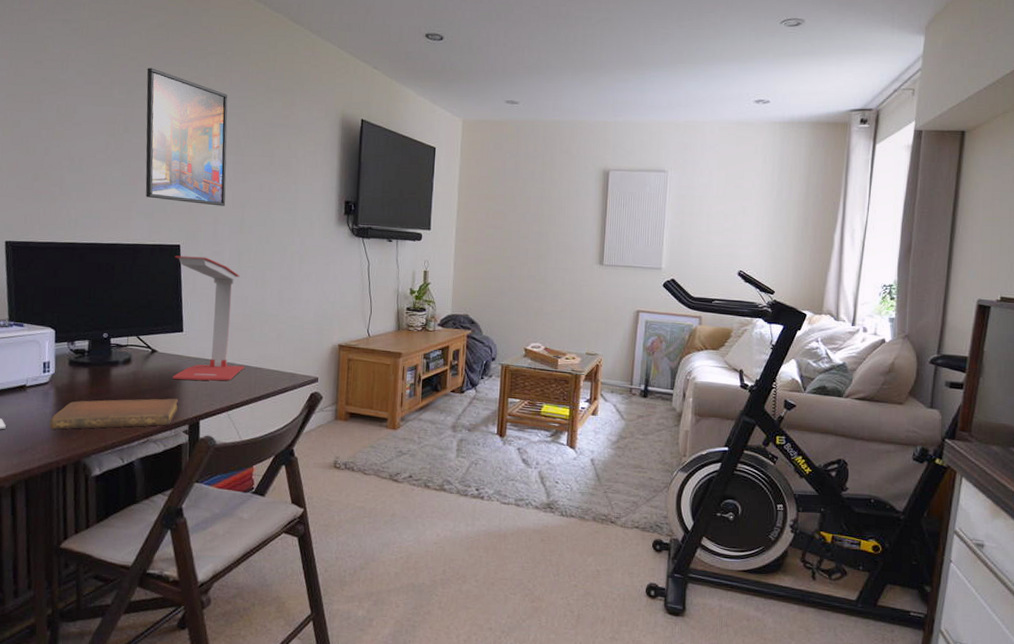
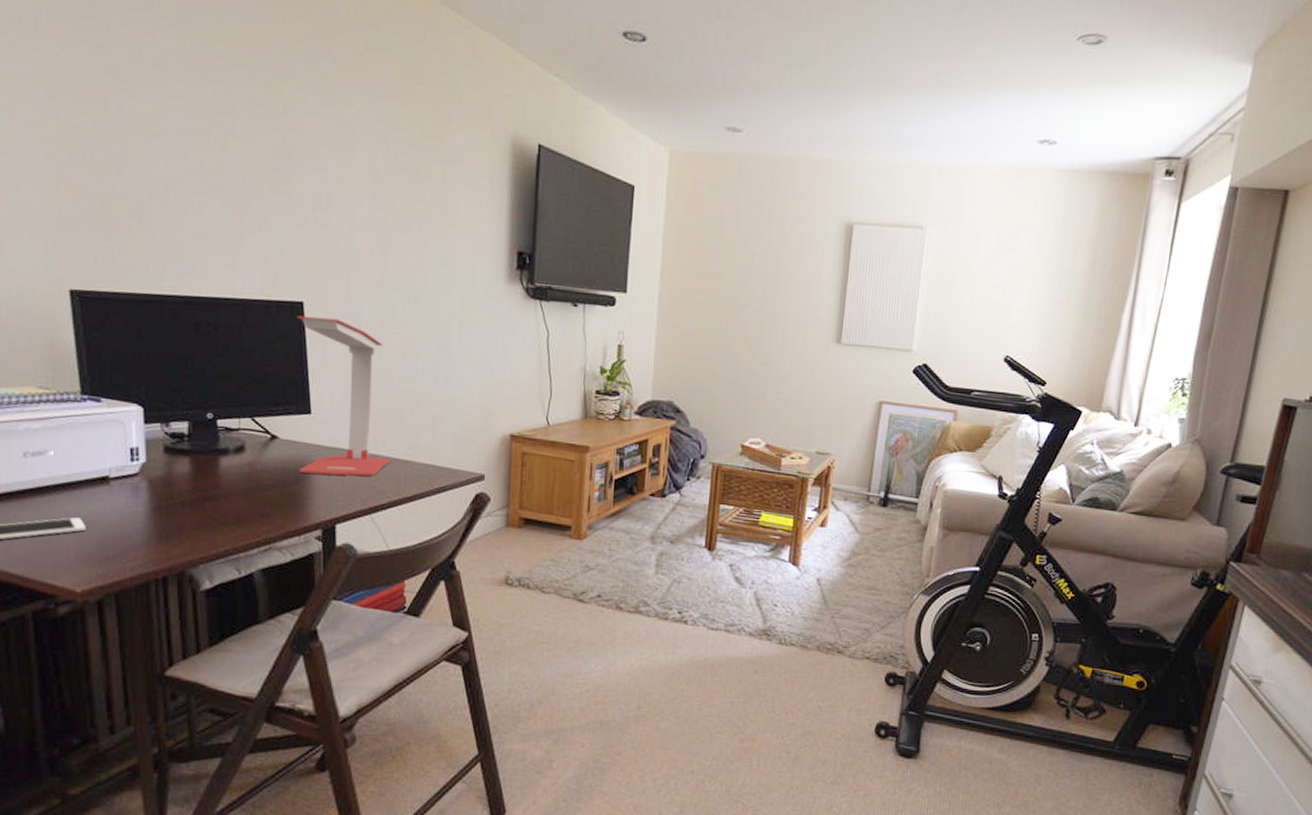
notebook: present [49,398,179,430] -> none [142,496,308,533]
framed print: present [145,68,228,206] -> none [250,61,362,254]

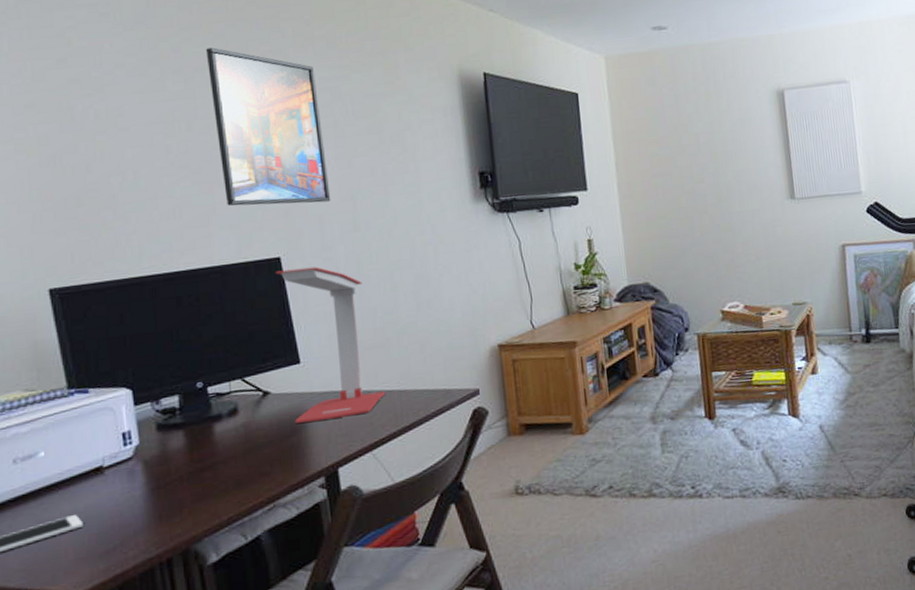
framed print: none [250,61,362,254] -> present [205,47,331,206]

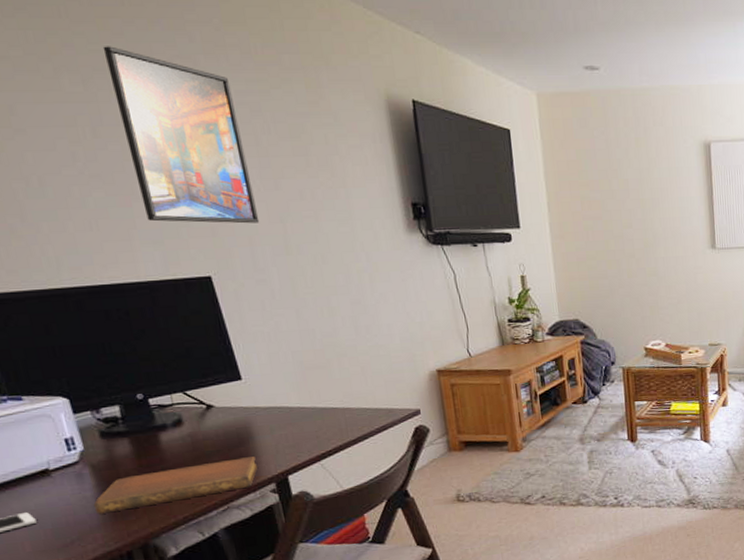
notebook: none [140,447,309,516] -> present [93,456,258,514]
desk lamp: present [275,266,386,423] -> none [207,287,330,435]

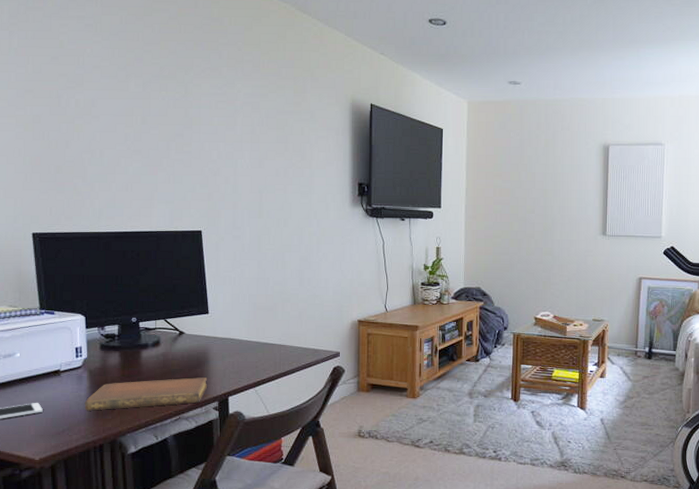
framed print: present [102,46,260,224] -> none [161,60,244,192]

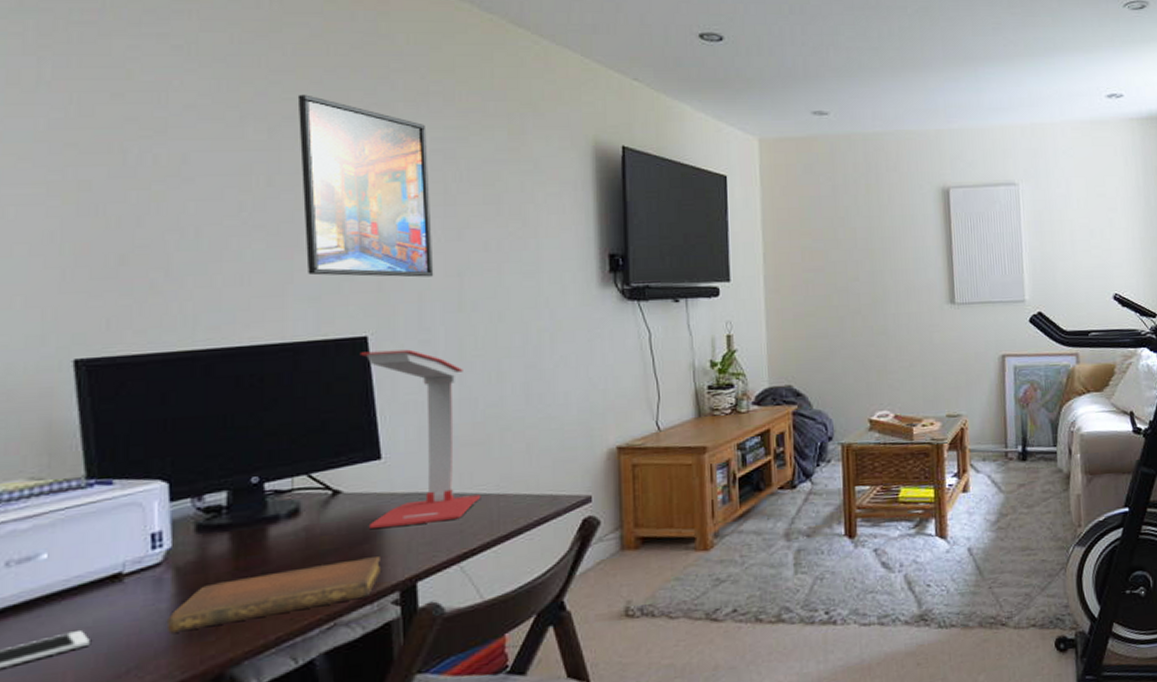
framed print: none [161,60,244,192] -> present [297,94,434,278]
desk lamp: none [197,241,270,359] -> present [359,349,481,528]

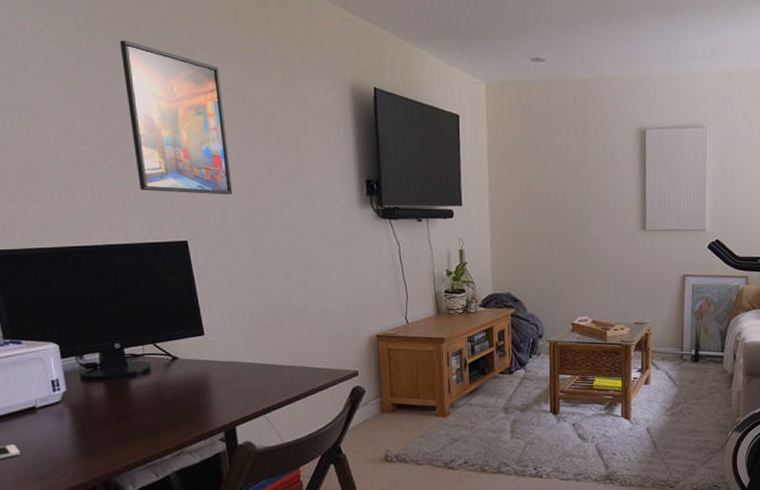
notebook: present [166,556,382,633] -> none [68,406,211,451]
desk lamp: present [359,349,481,528] -> none [183,252,278,386]

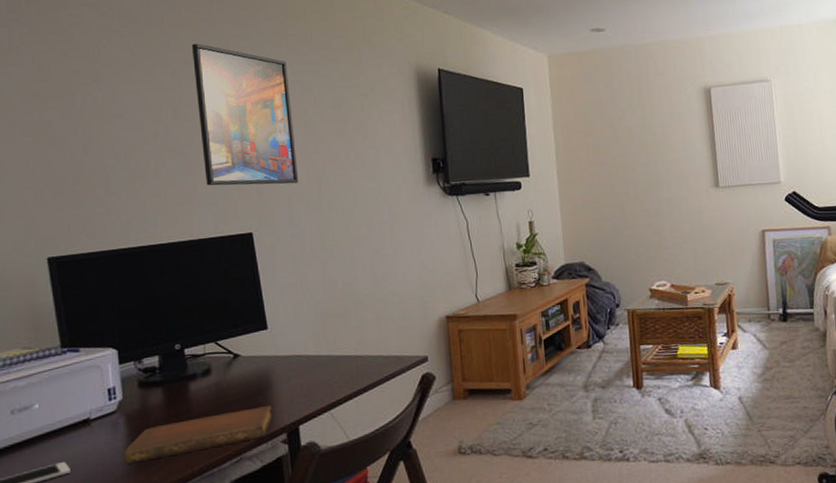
notebook: none [68,406,211,451] -> present [122,406,273,464]

